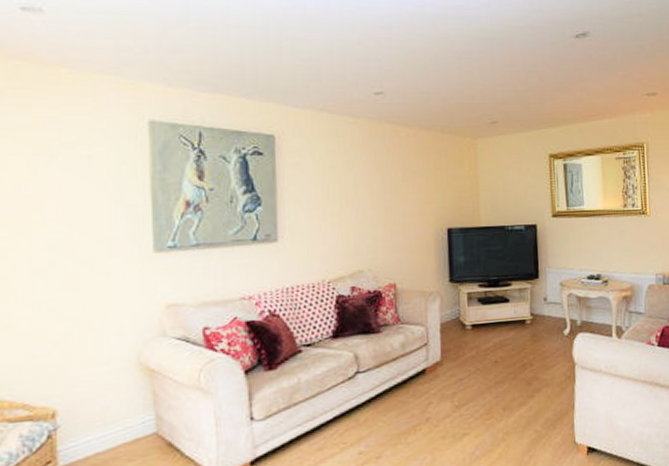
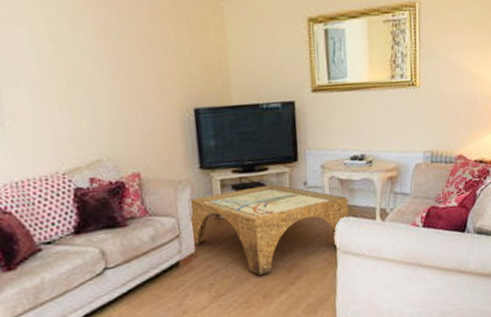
coffee table: none [437,299,587,386] -> present [188,184,349,275]

